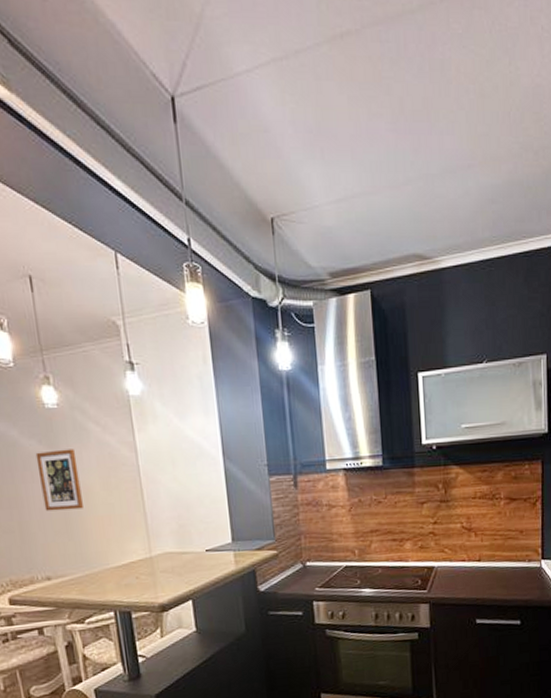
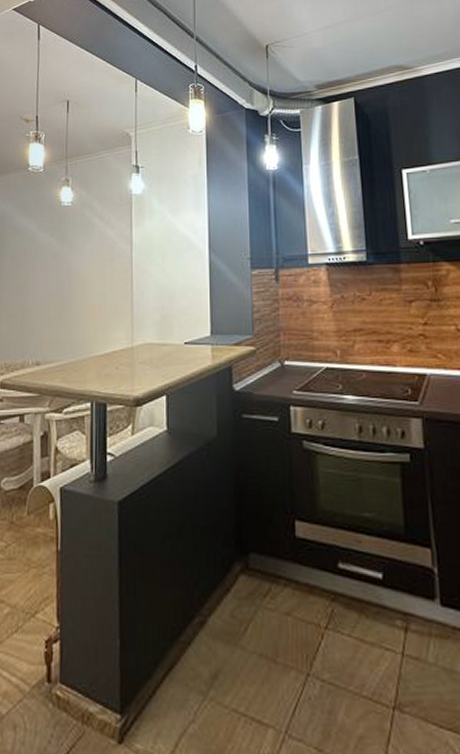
wall art: present [35,449,83,511] -> none [46,241,80,298]

